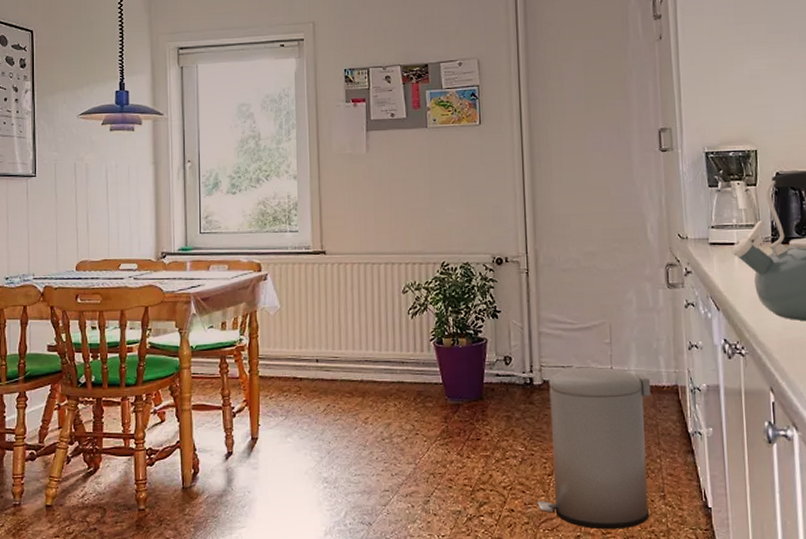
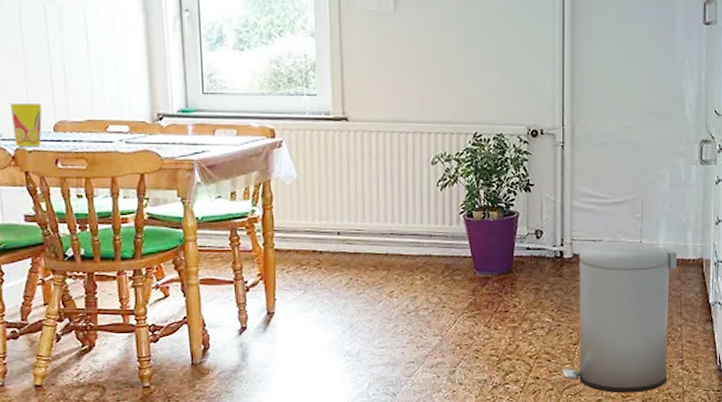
cup: none [42,246,67,284] -> present [9,104,42,146]

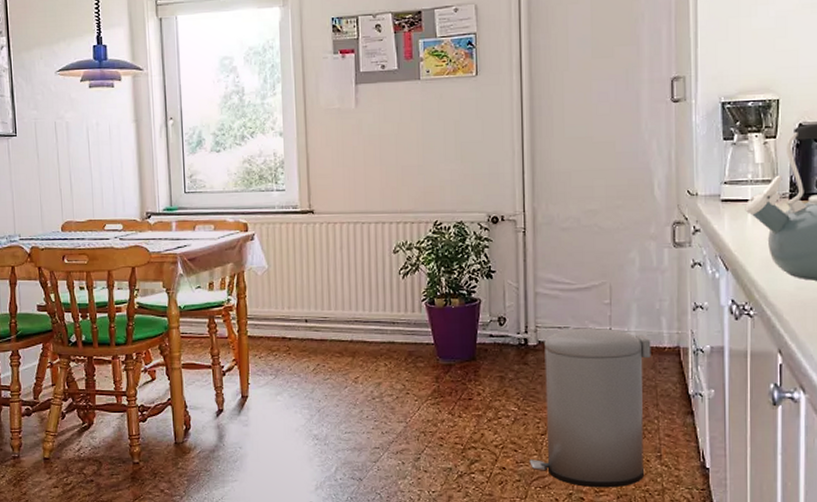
cup: present [9,104,42,146] -> none [27,207,52,245]

